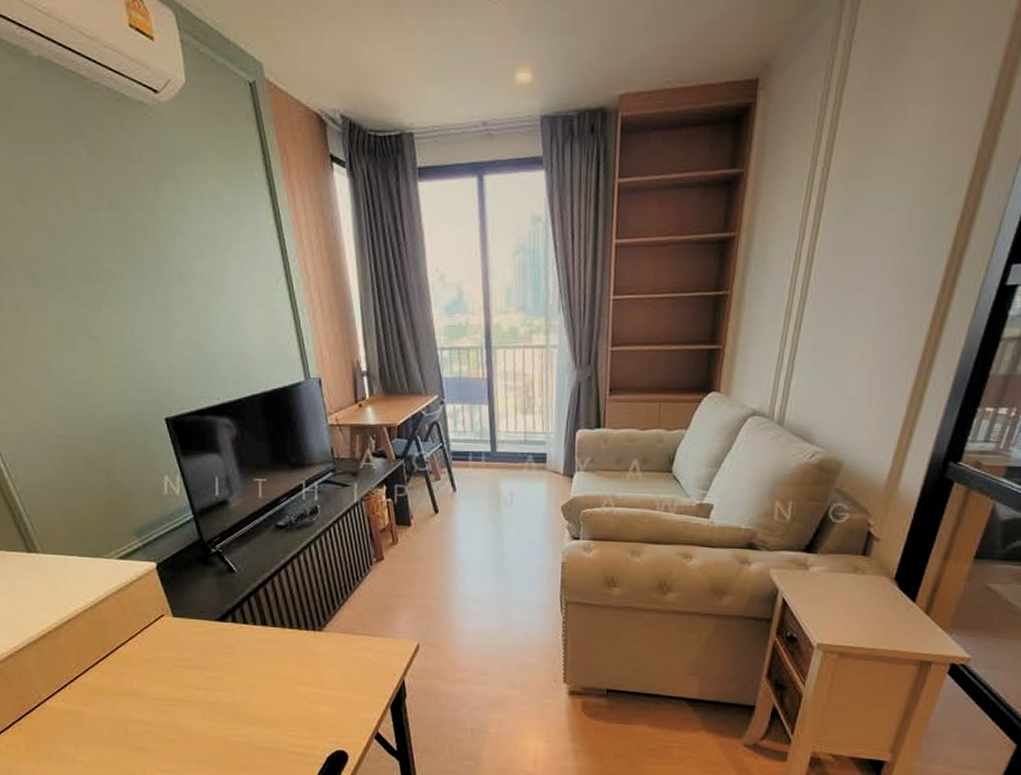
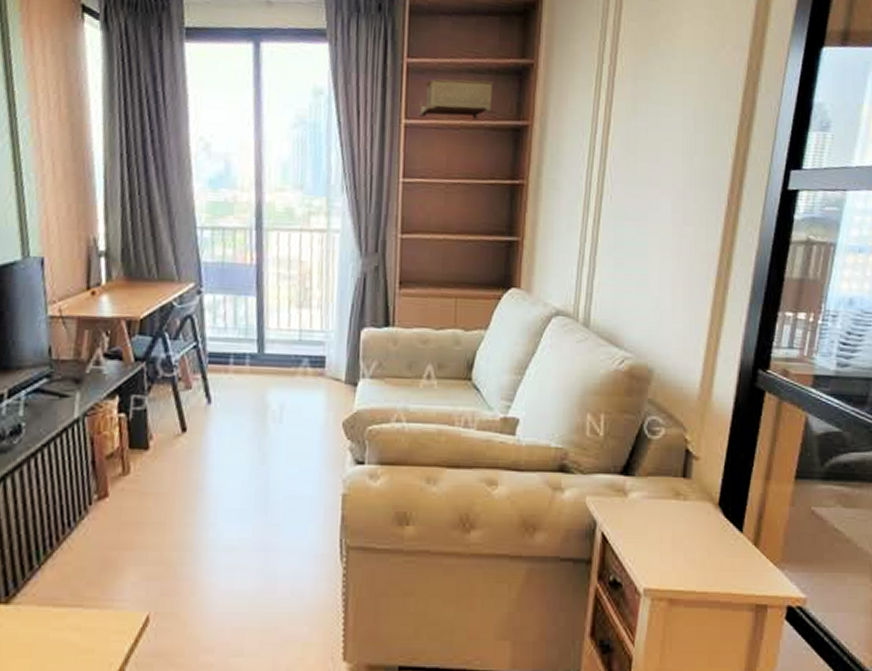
decorative box: none [628,195,703,236] -> present [418,79,495,119]

